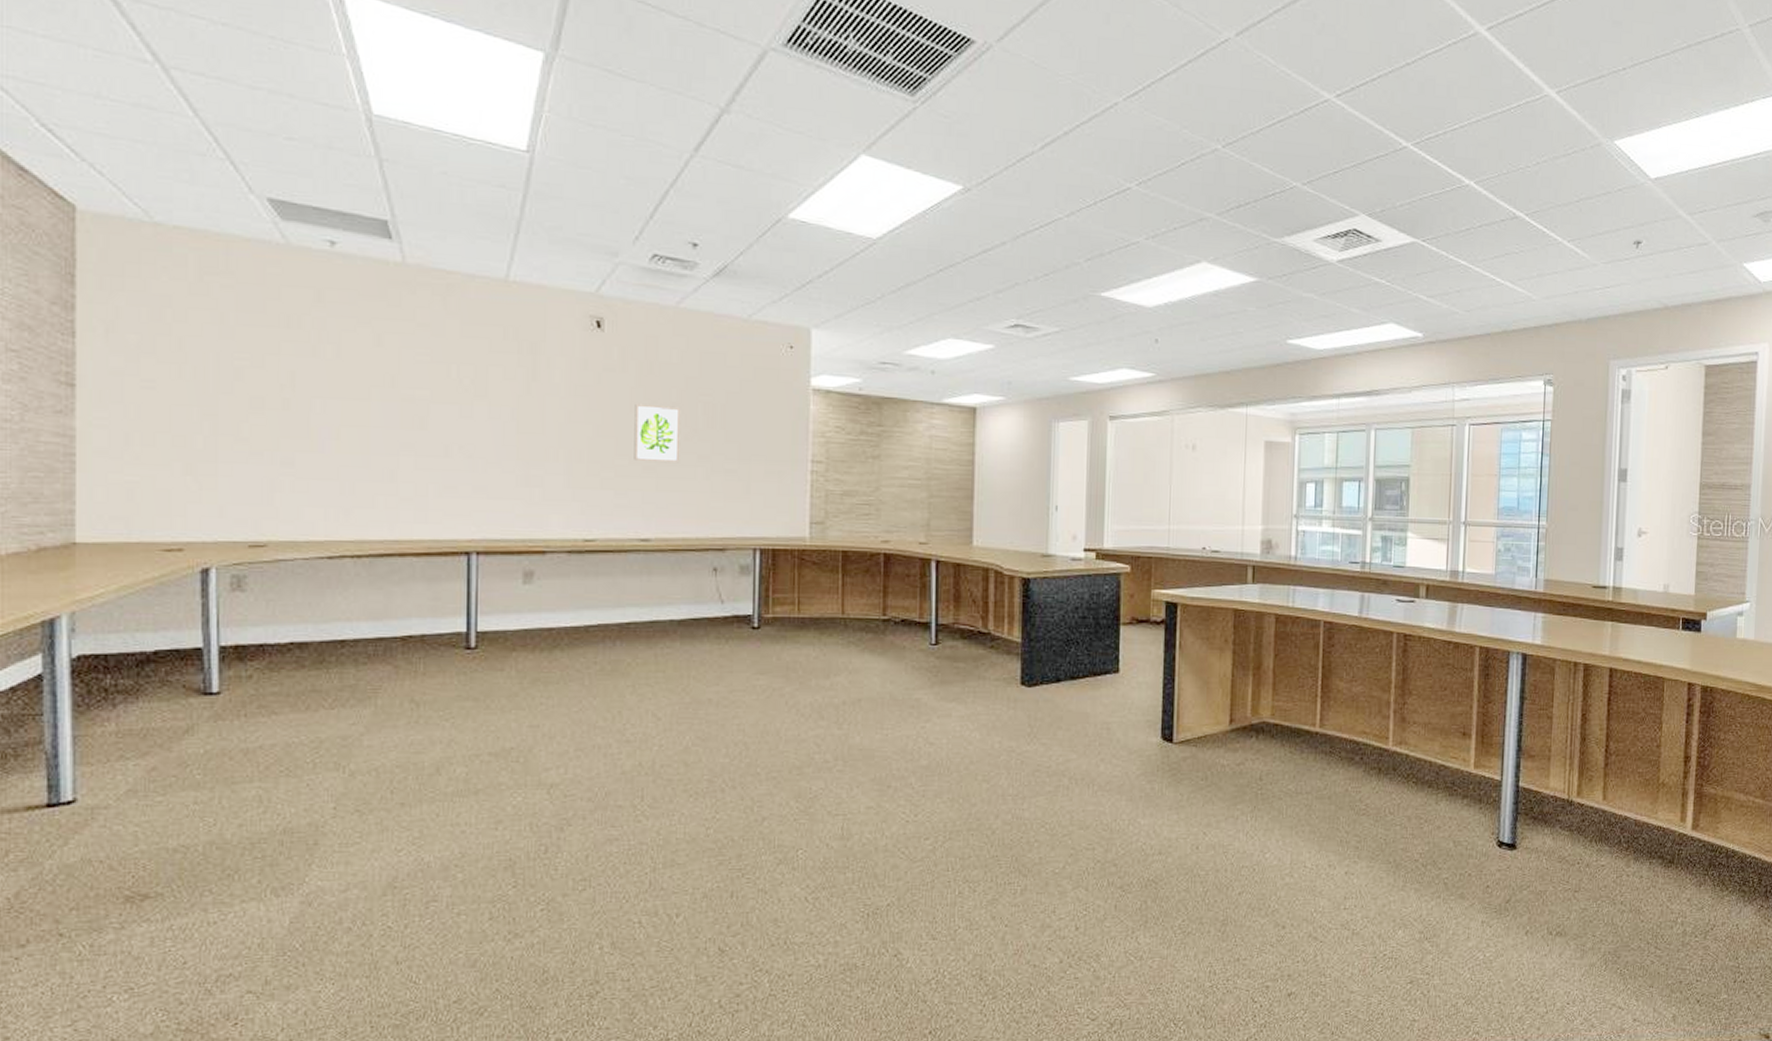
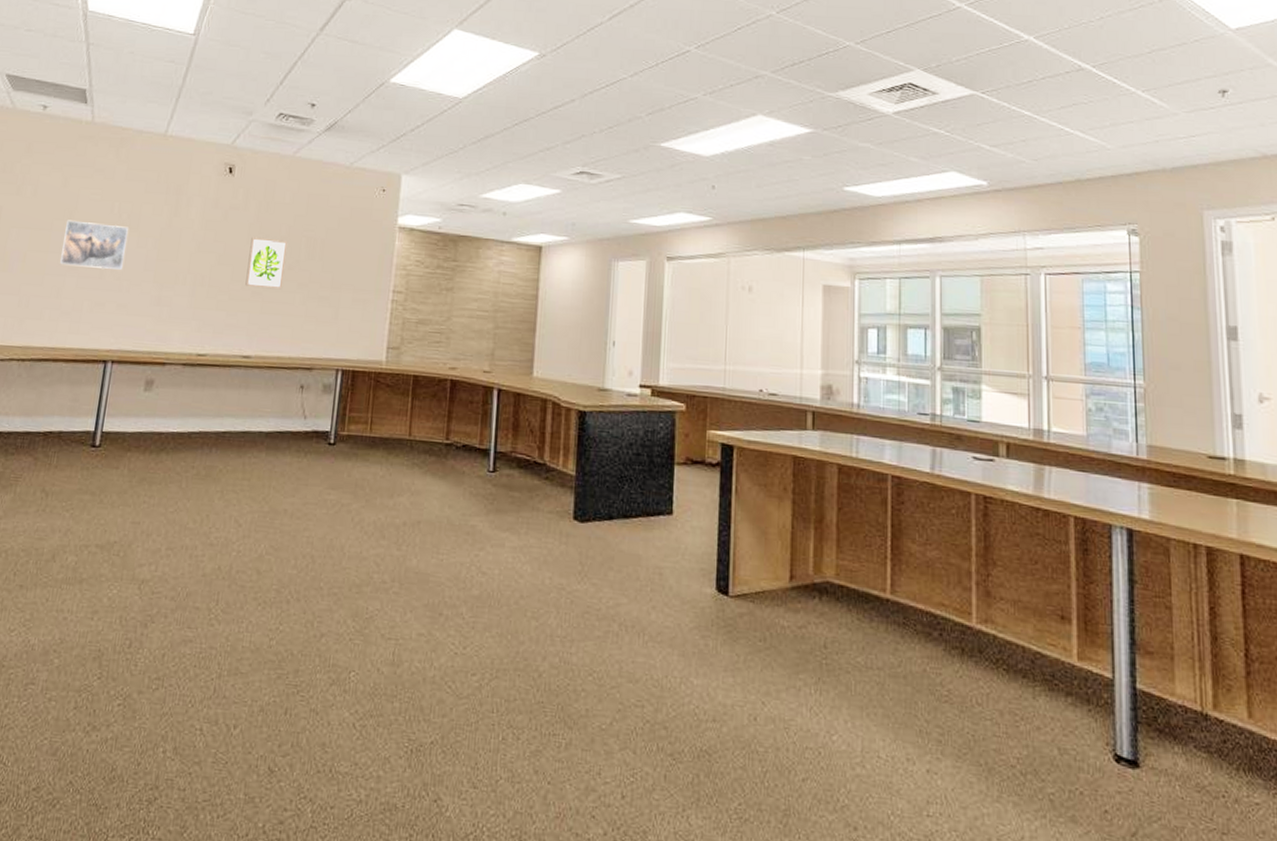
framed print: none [389,387,474,446] -> present [60,220,128,270]

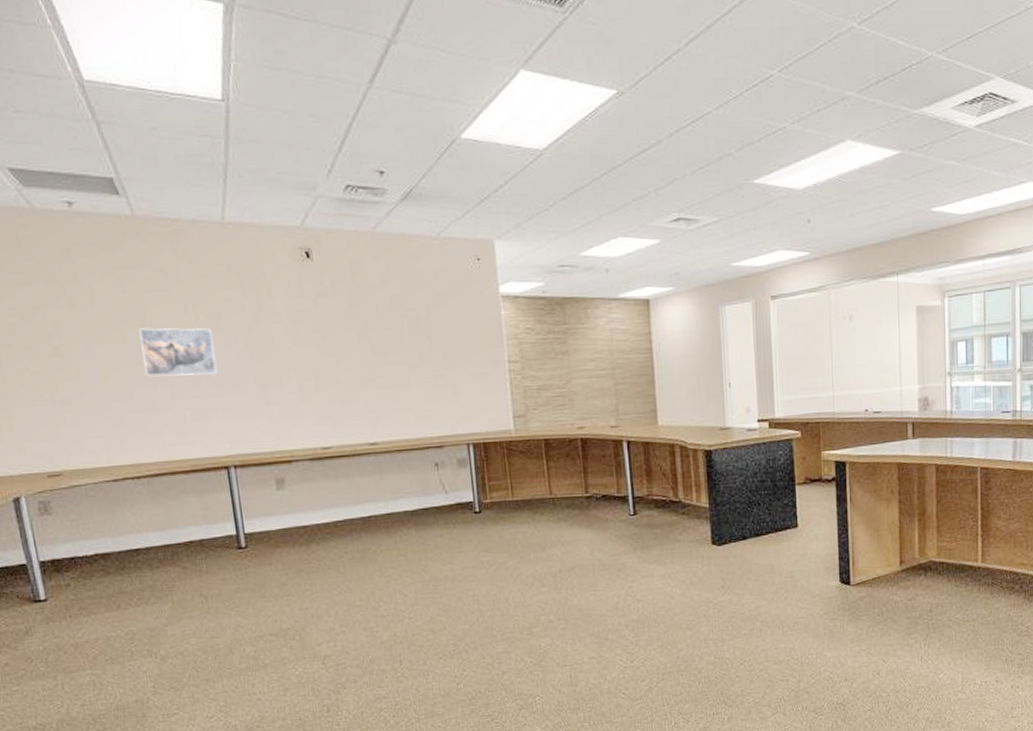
wall art: present [245,237,288,290] -> none [349,323,394,375]

